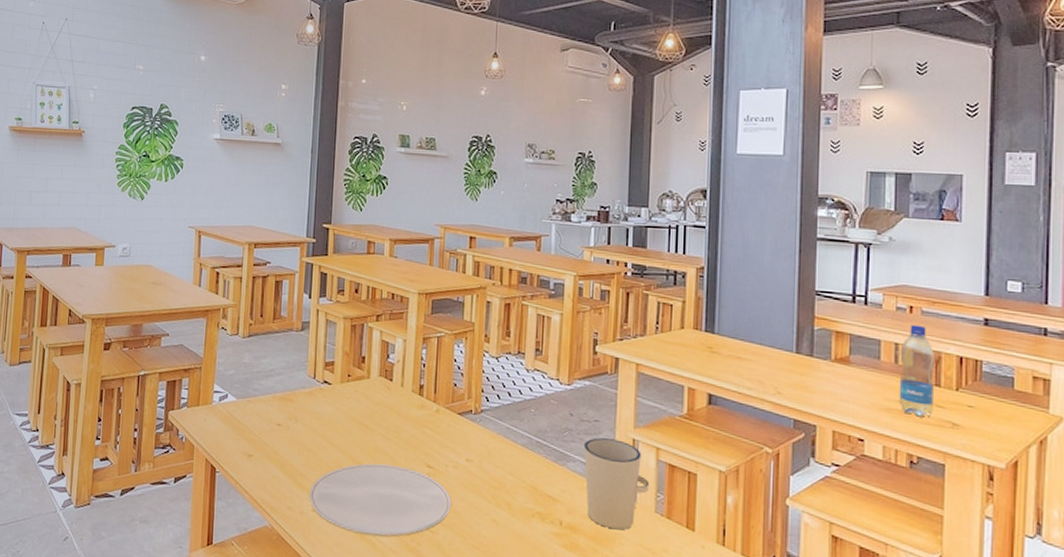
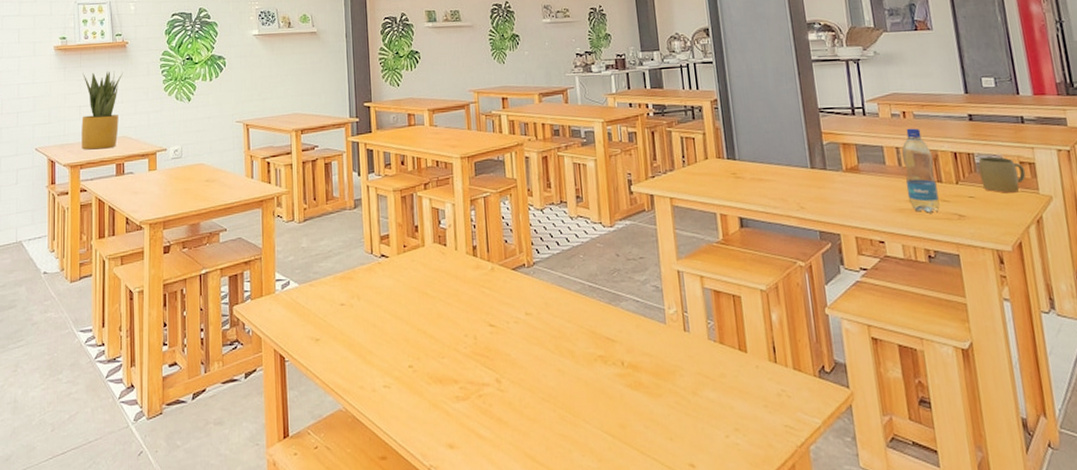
planter: none [30,157,77,238] -> present [81,71,123,150]
plate: present [309,463,451,537] -> none [379,329,517,404]
cup: present [583,438,650,530] -> none [632,273,700,362]
mug: none [985,365,1038,409] -> present [978,156,1026,193]

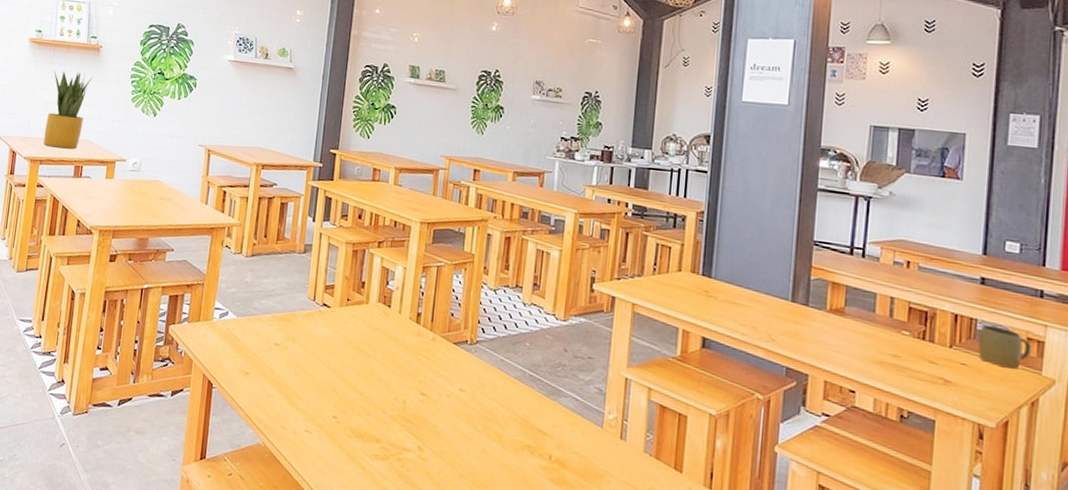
bottle: present [902,128,940,213] -> none [892,279,930,372]

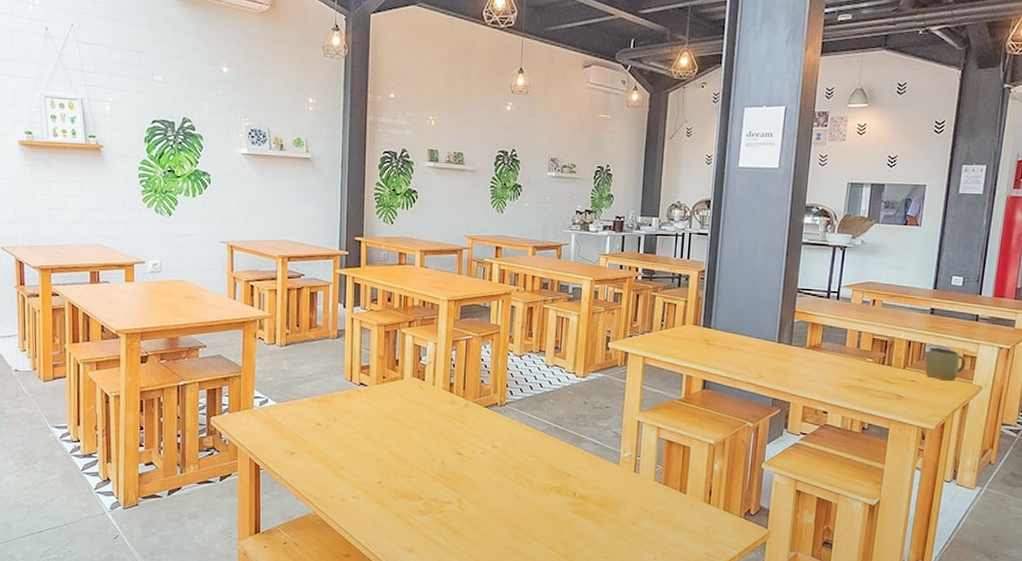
planter: present [43,70,93,149] -> none [52,173,97,255]

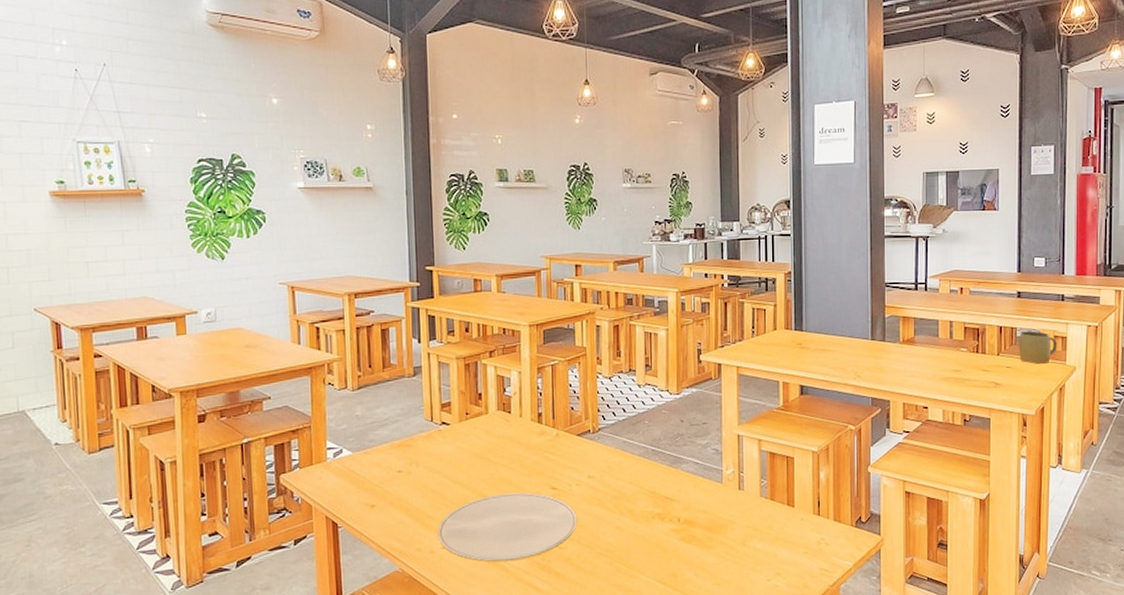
plate: none [349,454,479,516] -> present [437,492,577,563]

